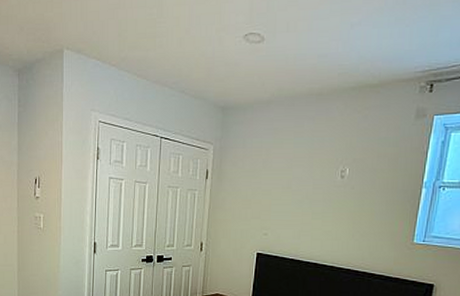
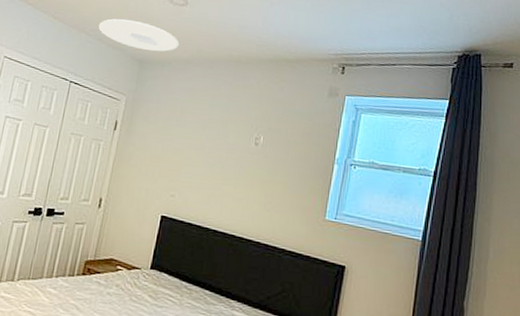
ceiling light: none [180,66,259,96] -> present [99,18,180,52]

